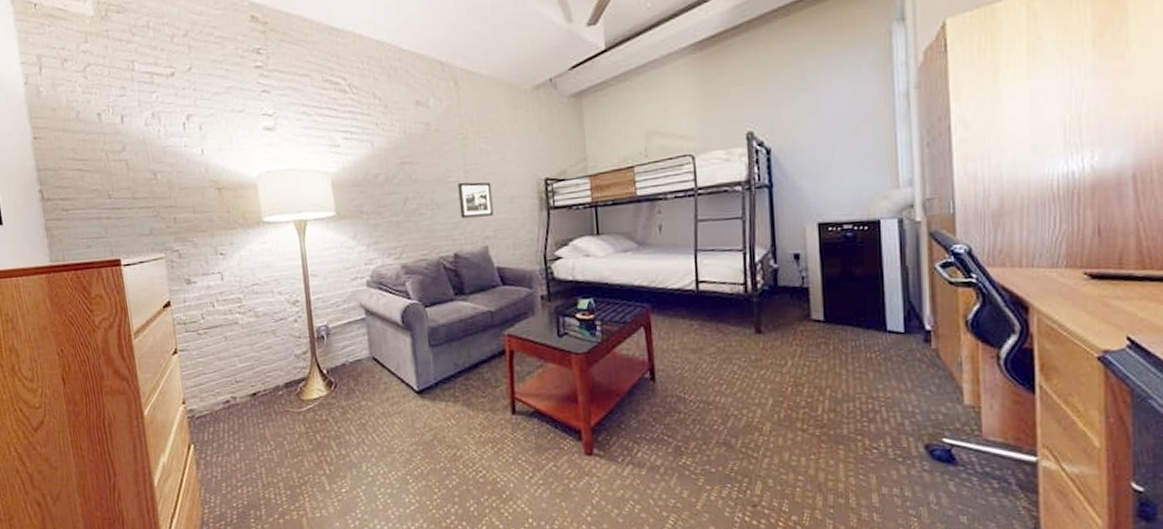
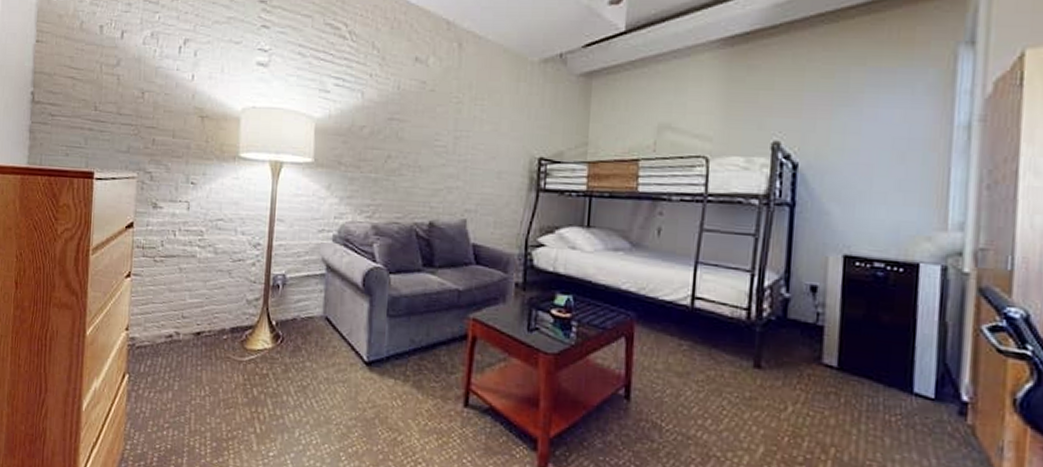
picture frame: present [457,182,494,219] -> none [442,148,480,188]

